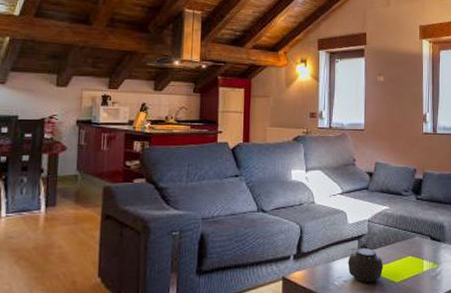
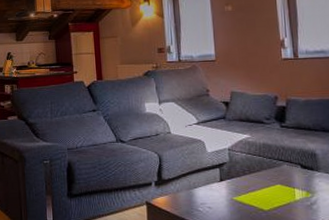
teapot: present [347,242,384,283] -> none [209,170,250,210]

